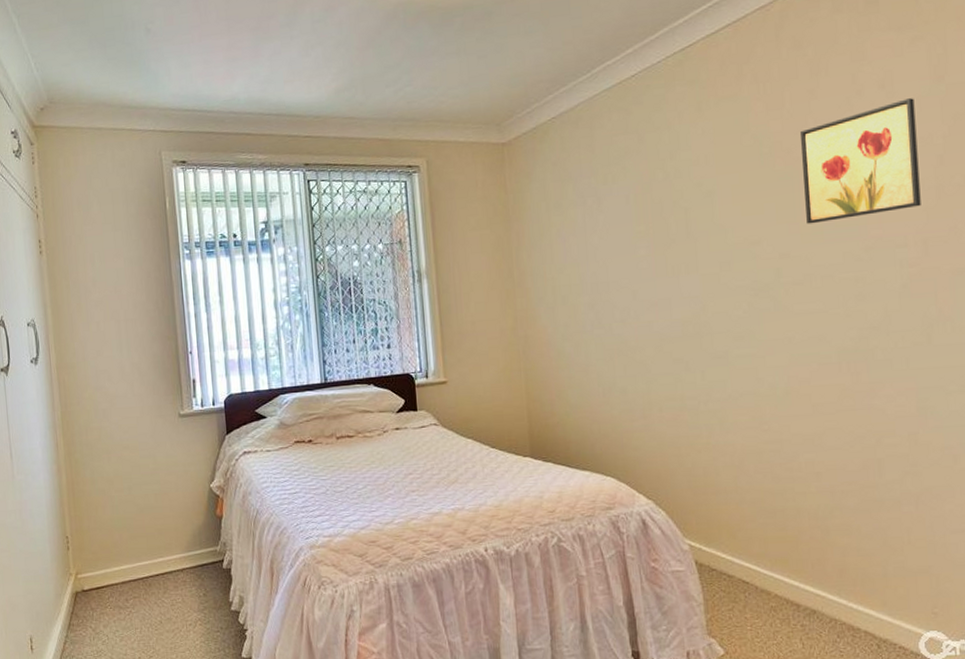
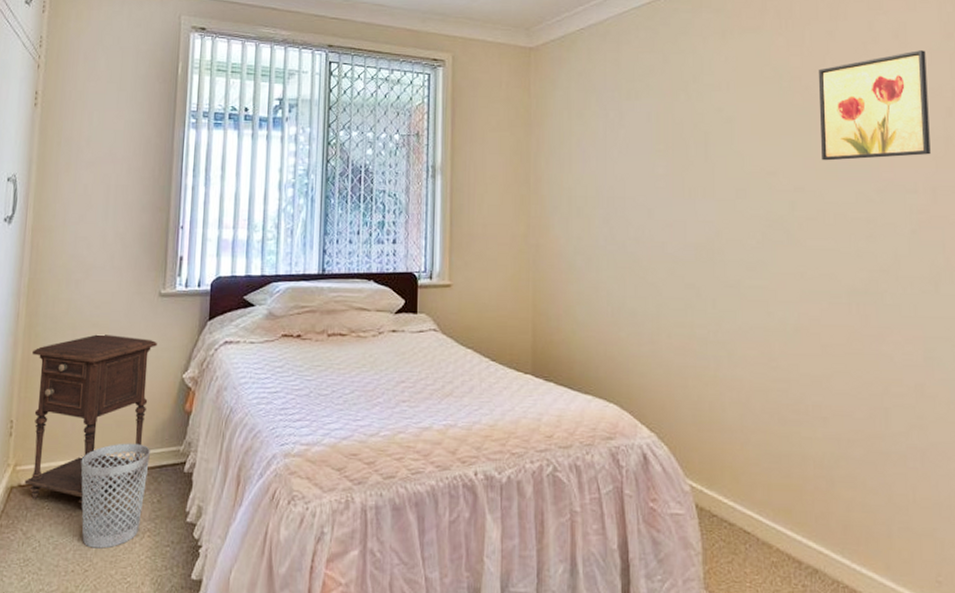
nightstand: none [75,455,188,608] -> present [24,334,157,511]
wastebasket: none [132,547,192,638] -> present [80,443,150,549]

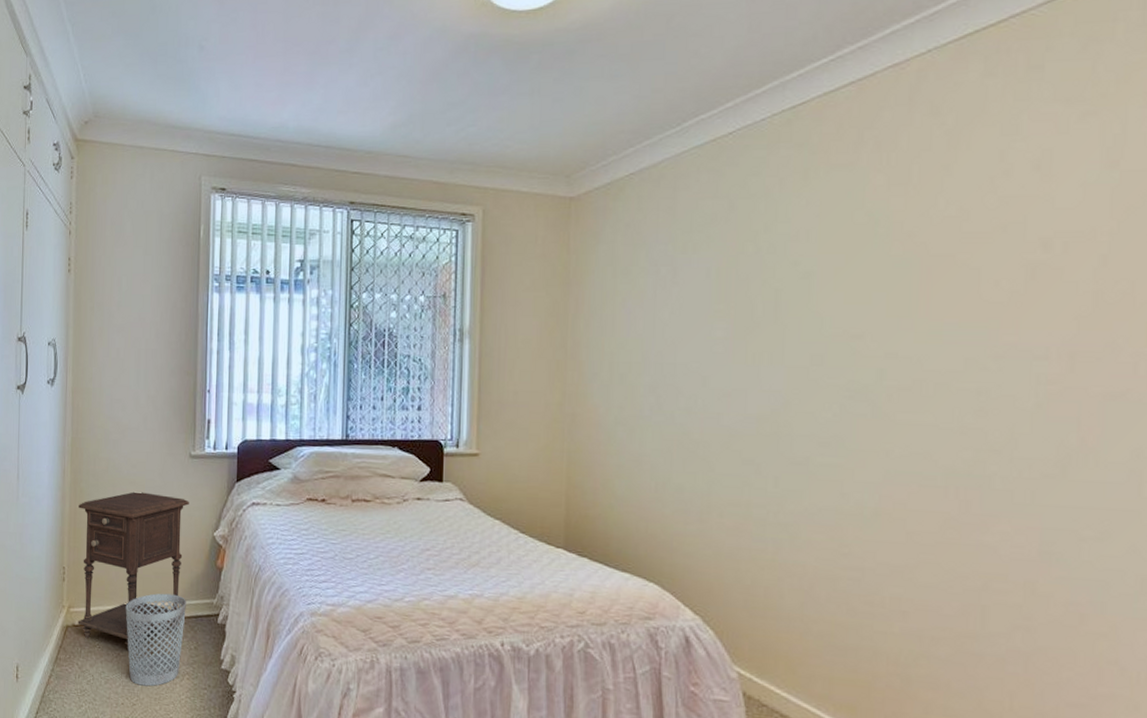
wall art: present [818,50,931,161] -> none [923,184,1077,322]

